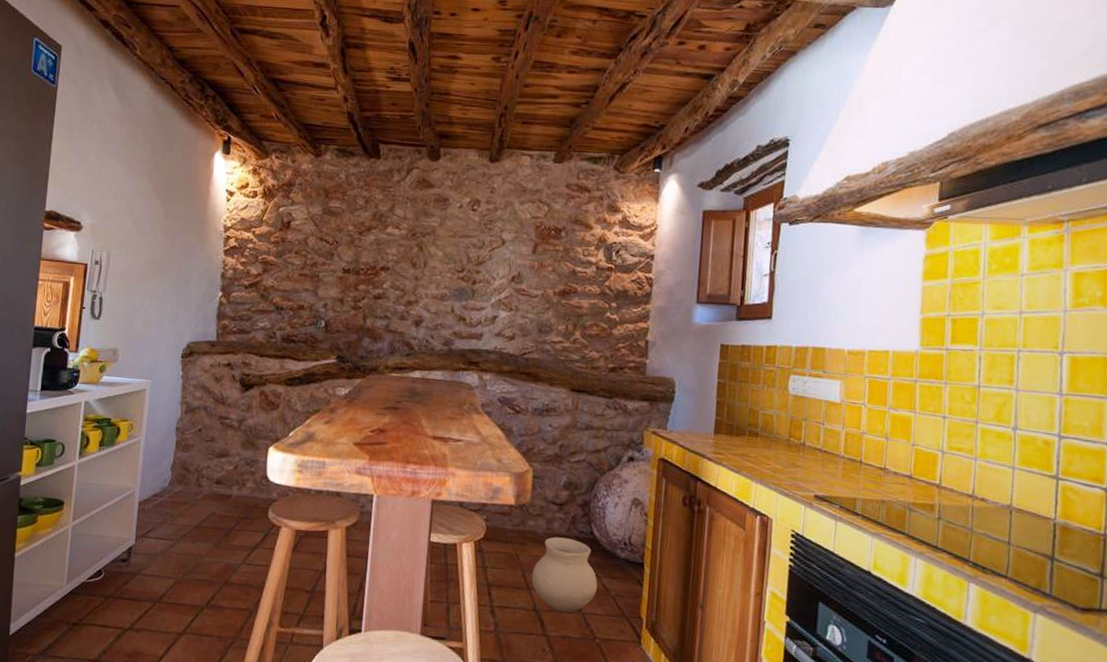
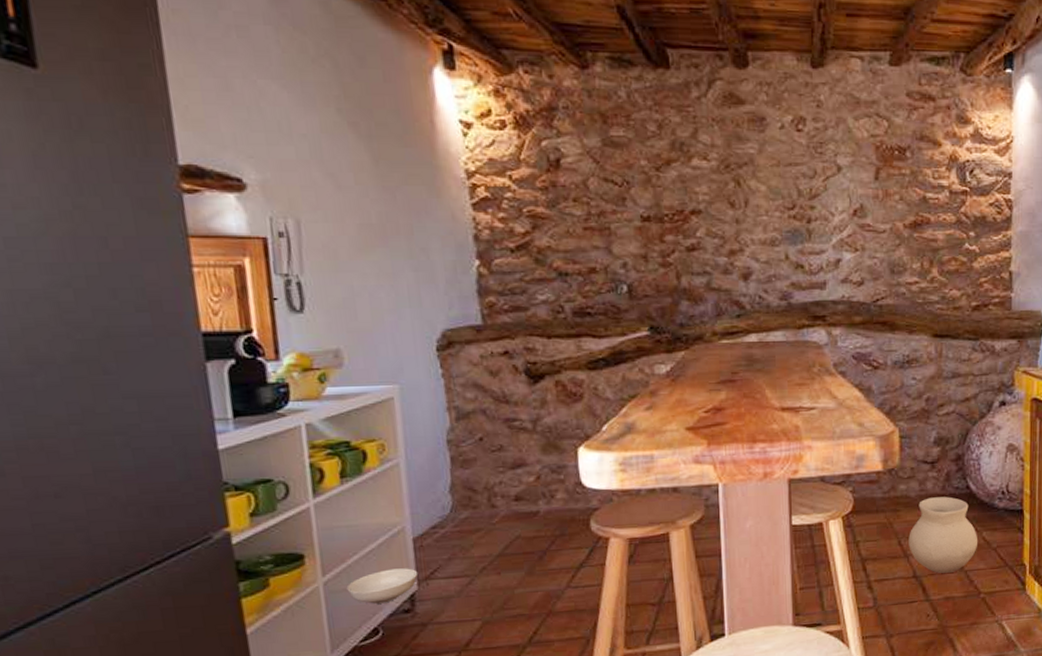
bowl: none [86,523,138,551] -> present [346,568,418,604]

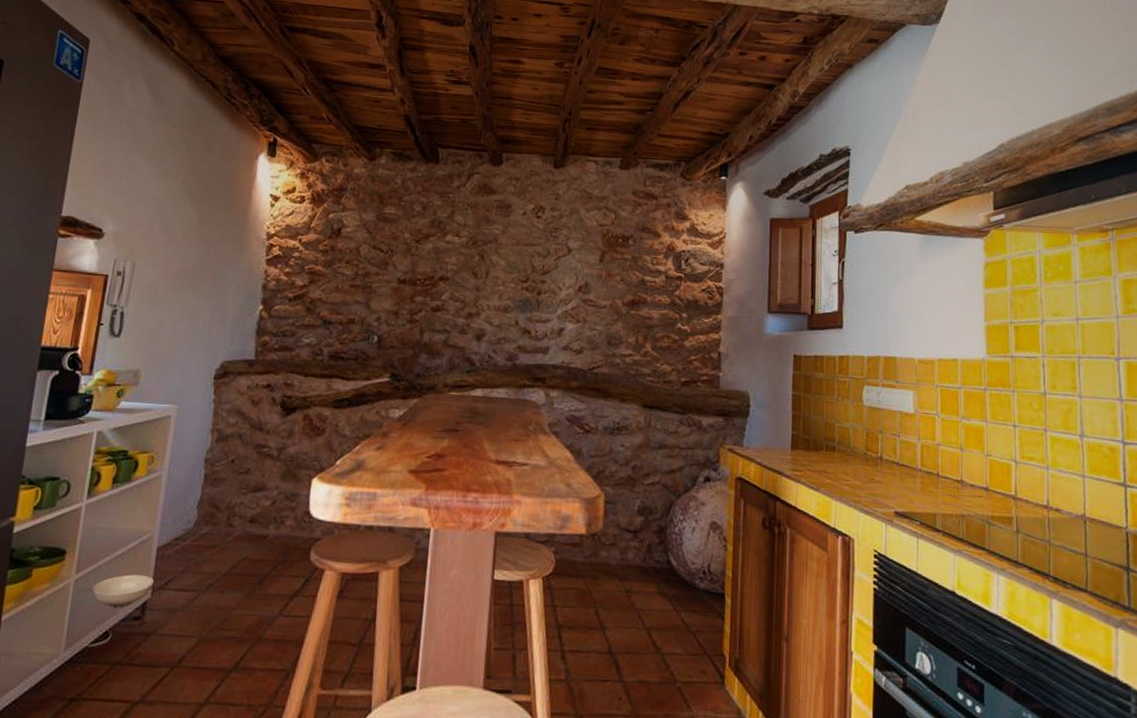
ceramic pot: present [909,496,978,573] -> none [605,568,677,653]

